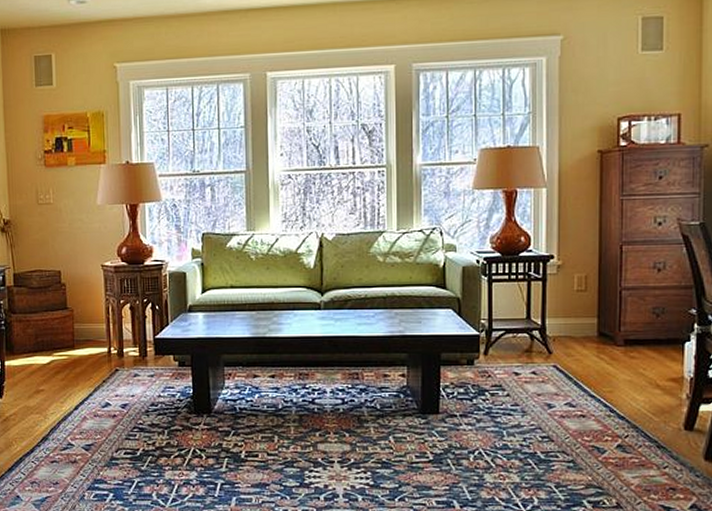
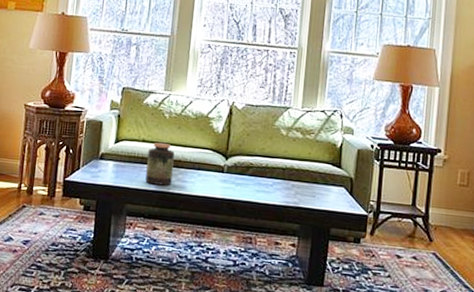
jar: none [238,286,267,331] -> present [145,142,175,186]

